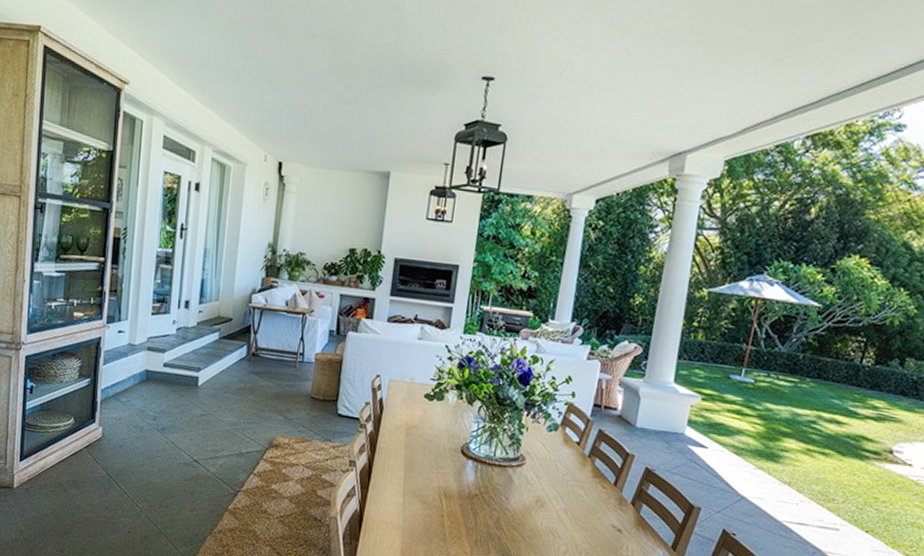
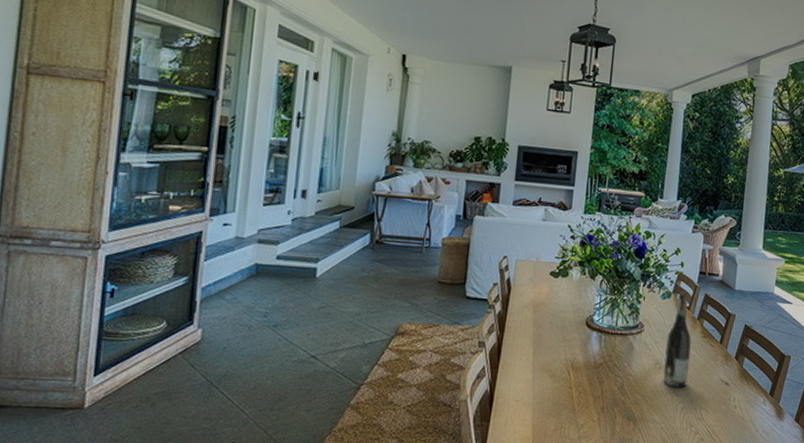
wine bottle: none [544,425,580,529] -> present [662,292,692,388]

